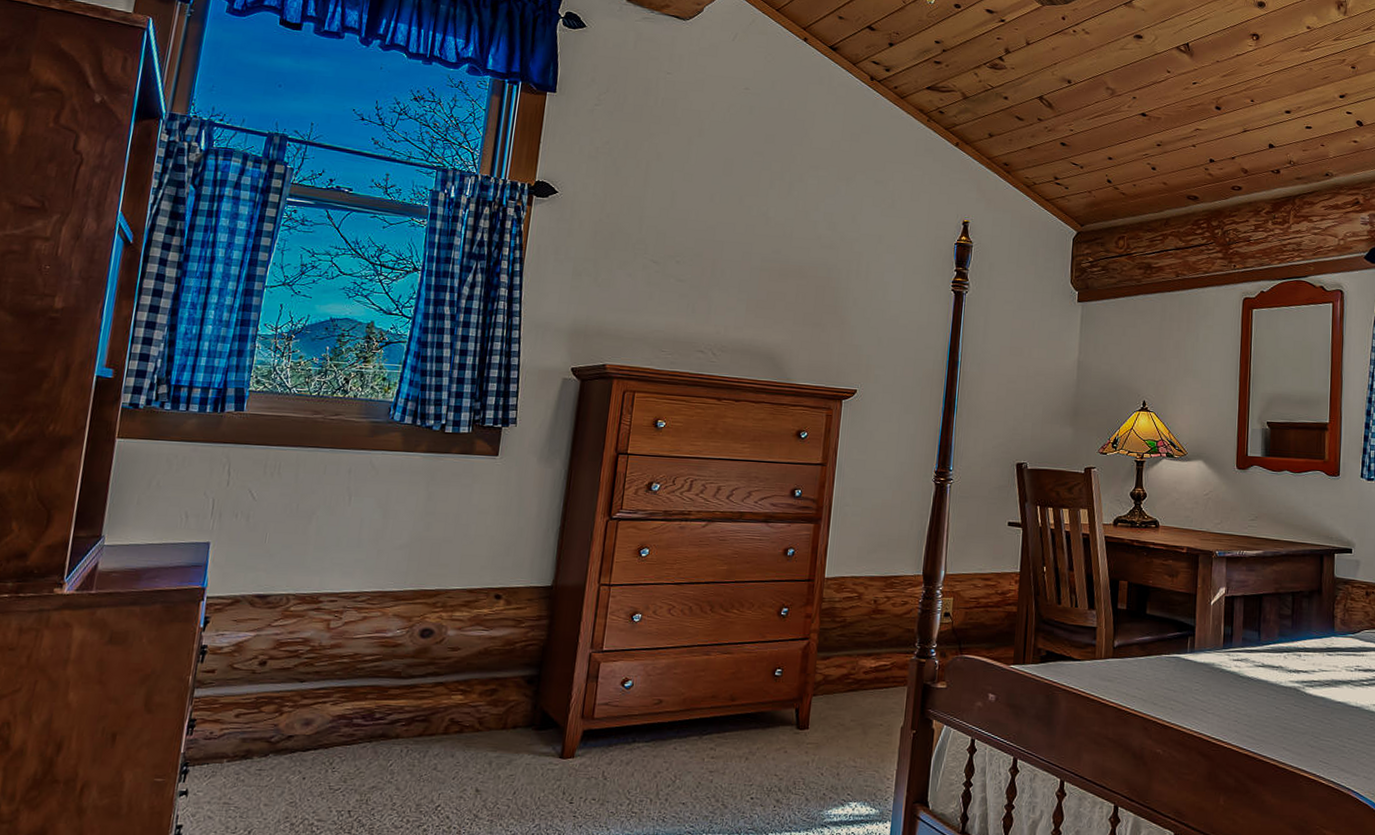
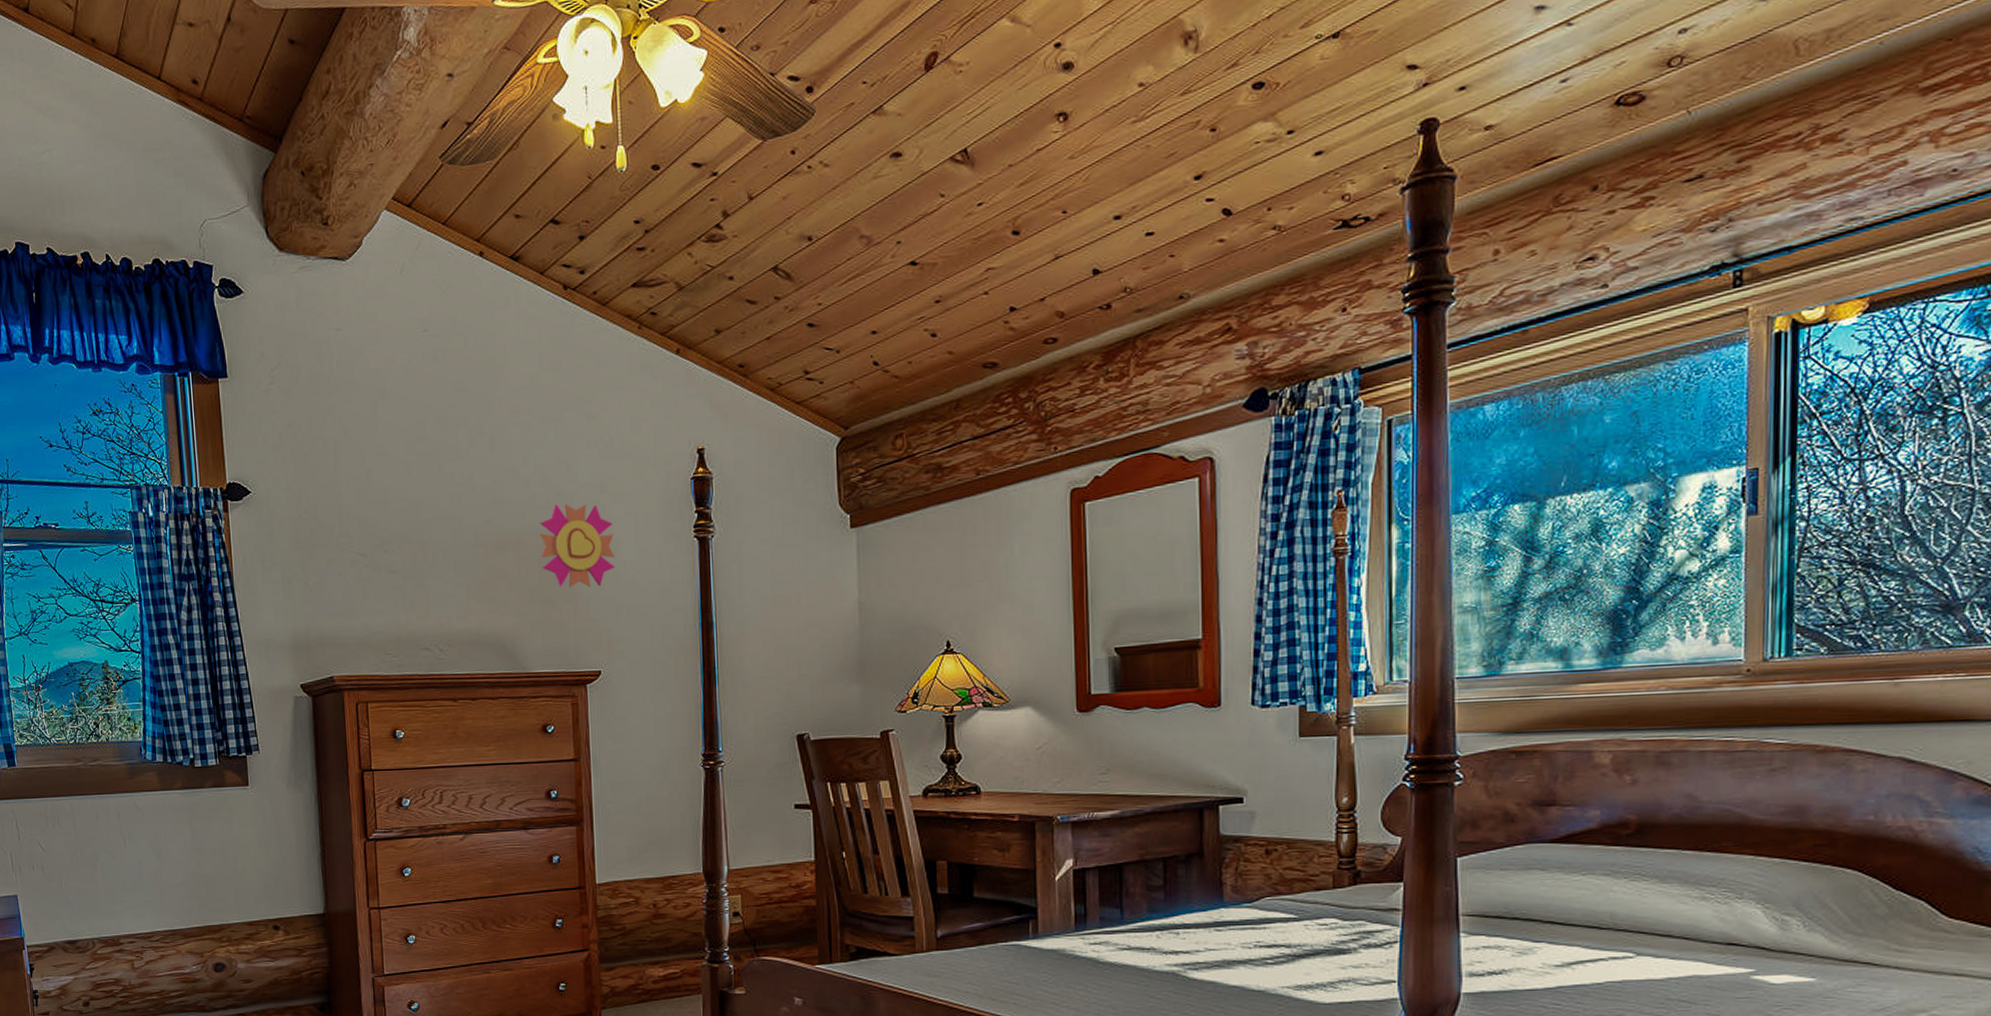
wall ornament: none [817,246,885,319] -> present [539,503,616,588]

